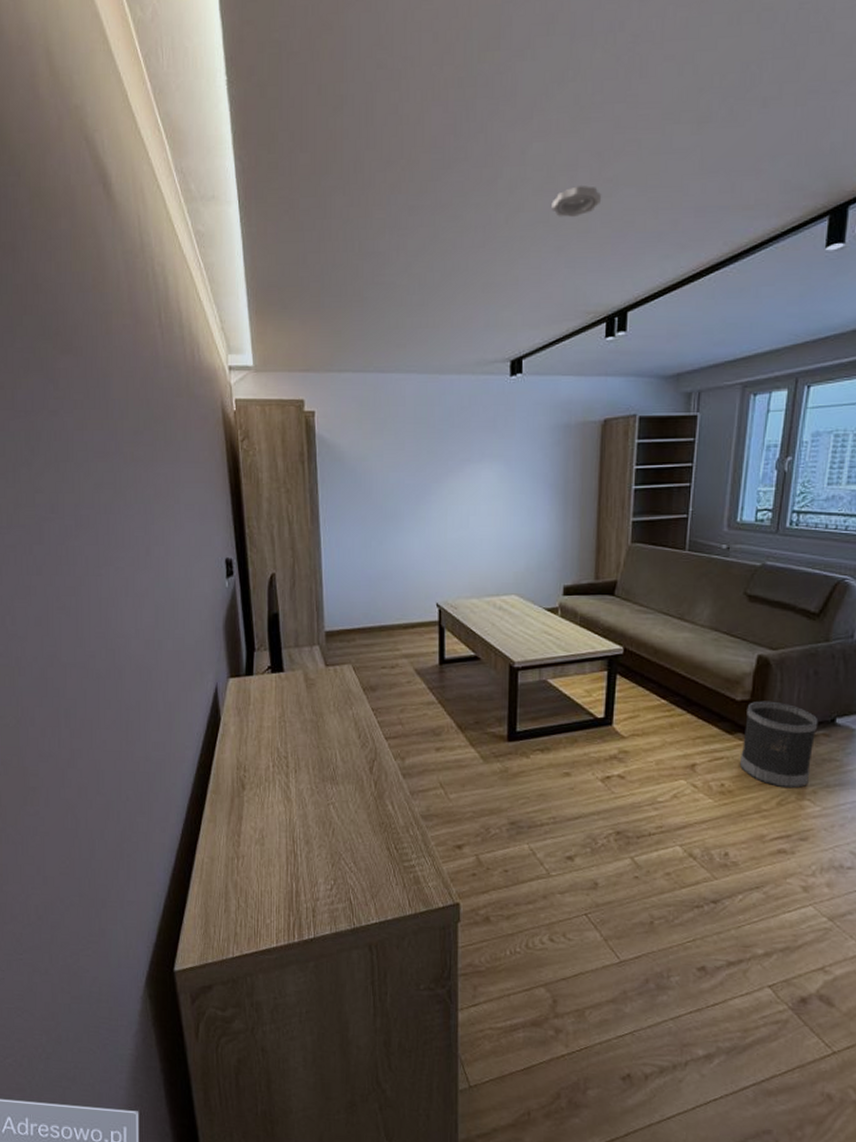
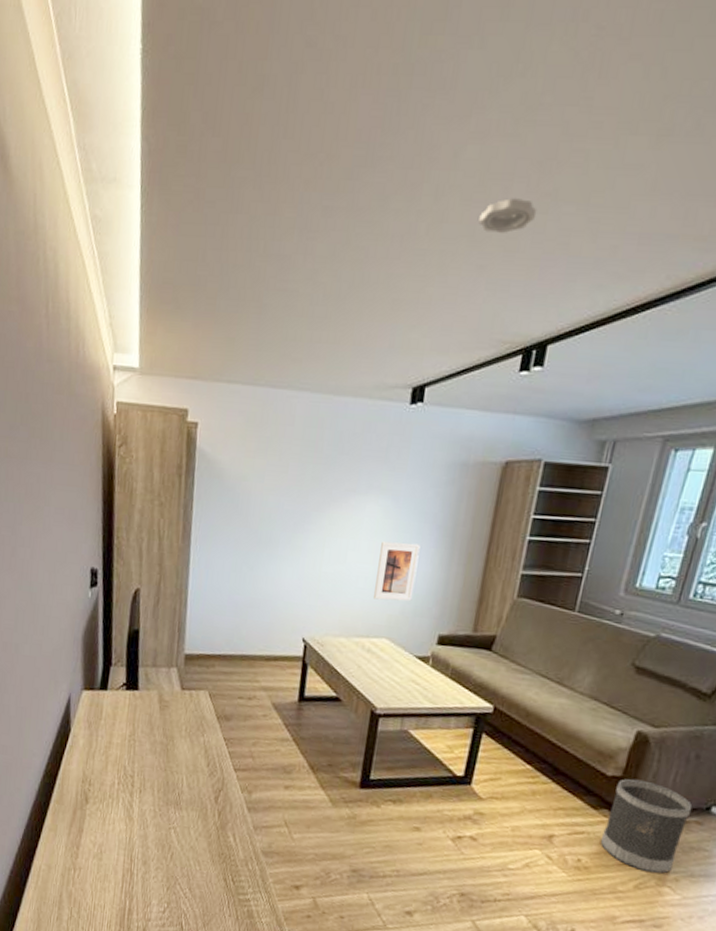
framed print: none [499,503,536,559] -> present [374,541,421,602]

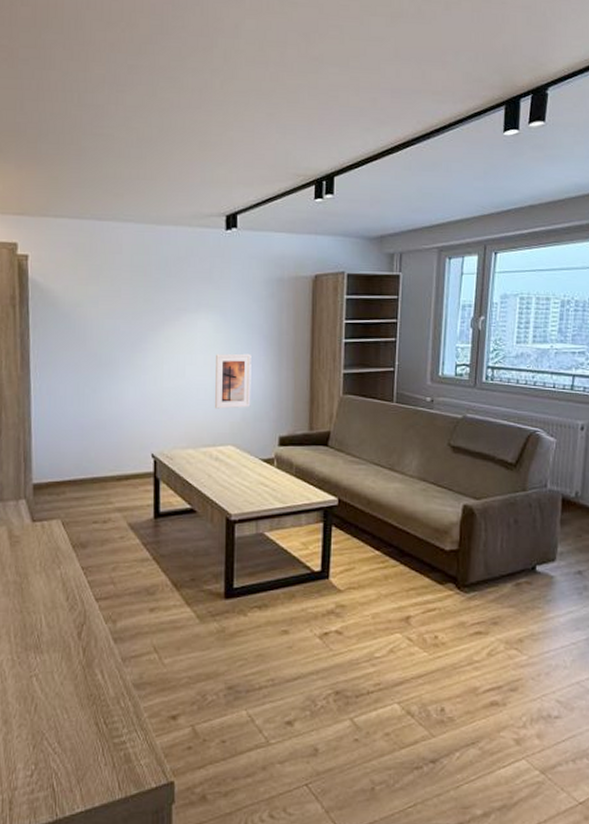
smoke detector: present [478,198,537,234] -> none [263,61,309,89]
wastebasket: present [600,779,693,874] -> none [451,550,521,638]

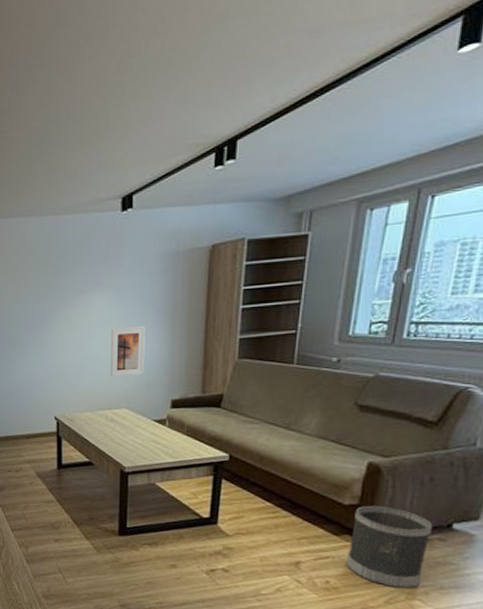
wastebasket: none [451,550,521,638] -> present [345,505,433,589]

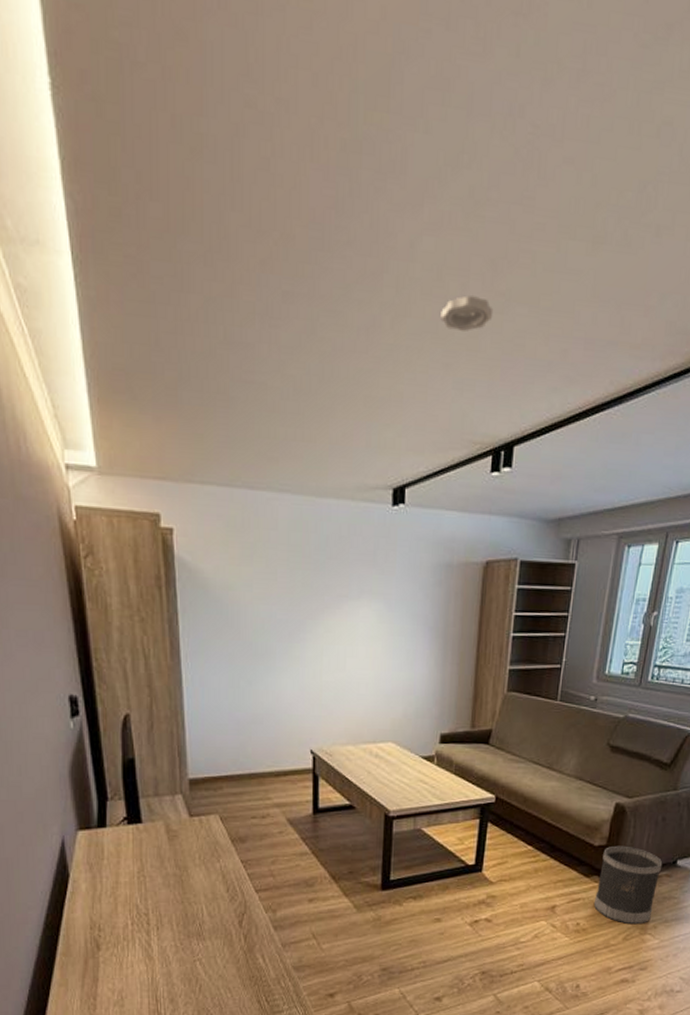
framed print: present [111,326,146,377] -> none [376,646,416,705]
smoke detector: none [161,22,213,57] -> present [440,295,494,333]

